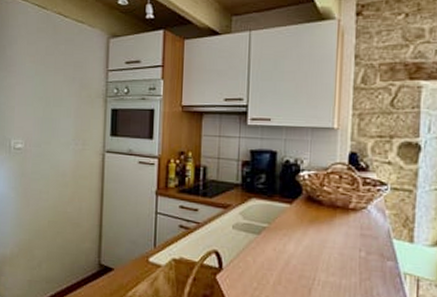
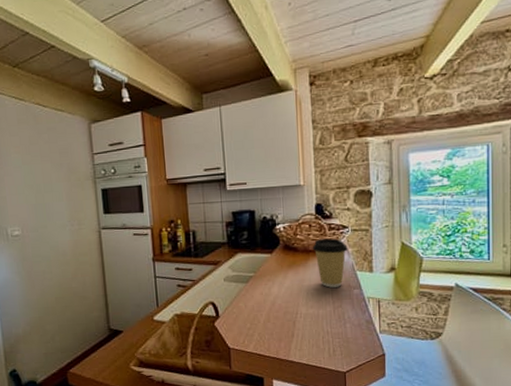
coffee cup: none [340,194,384,255] -> present [312,238,348,288]

